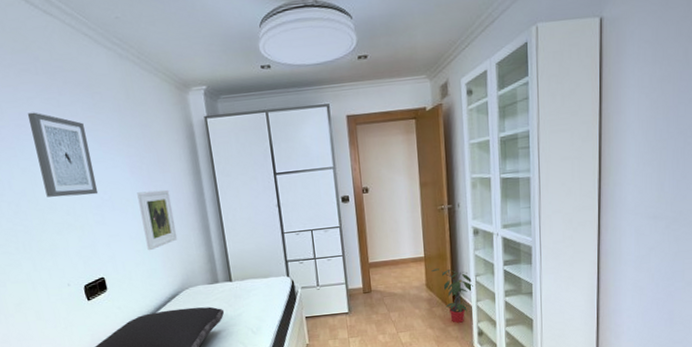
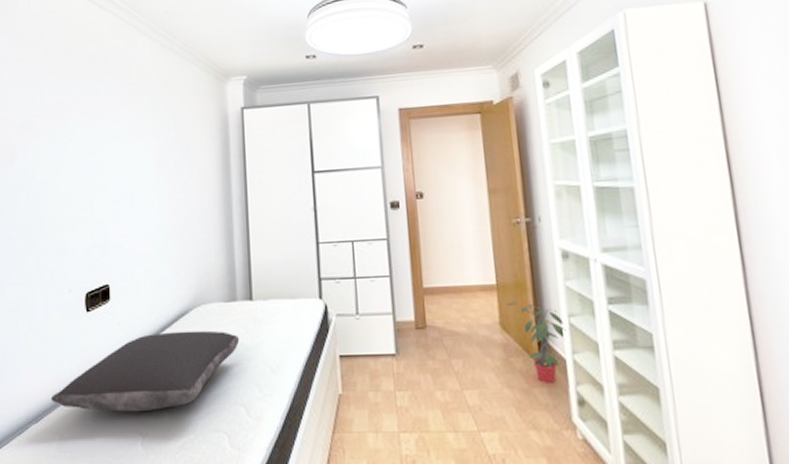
wall art: present [27,112,99,197] -> none [65,100,120,190]
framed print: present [137,189,178,251] -> none [159,185,196,256]

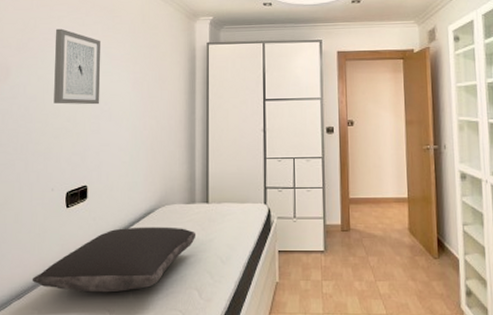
wall art: none [65,100,120,190] -> present [54,28,101,105]
potted plant: present [505,302,566,383] -> none [414,212,460,277]

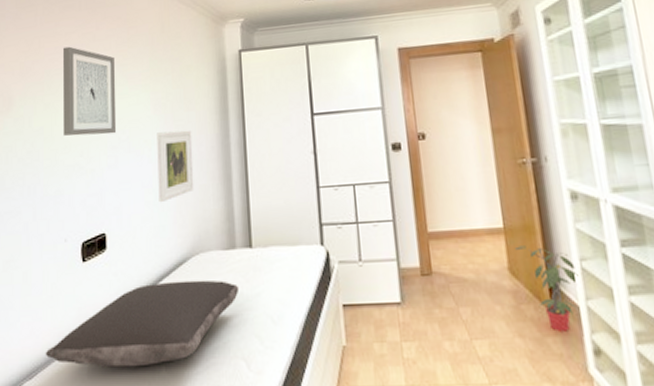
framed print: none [133,105,164,164] -> present [157,130,194,203]
potted plant: none [414,212,460,277] -> present [514,245,578,332]

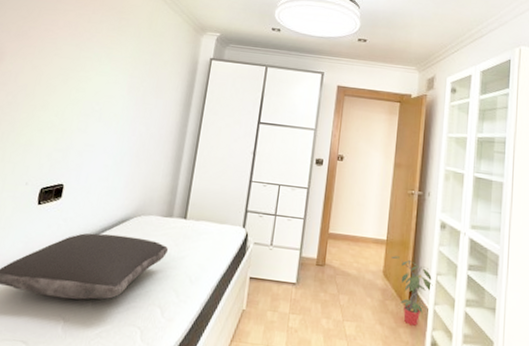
wall art: present [62,46,117,136] -> none [44,21,103,104]
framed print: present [157,130,194,203] -> none [116,110,157,169]

